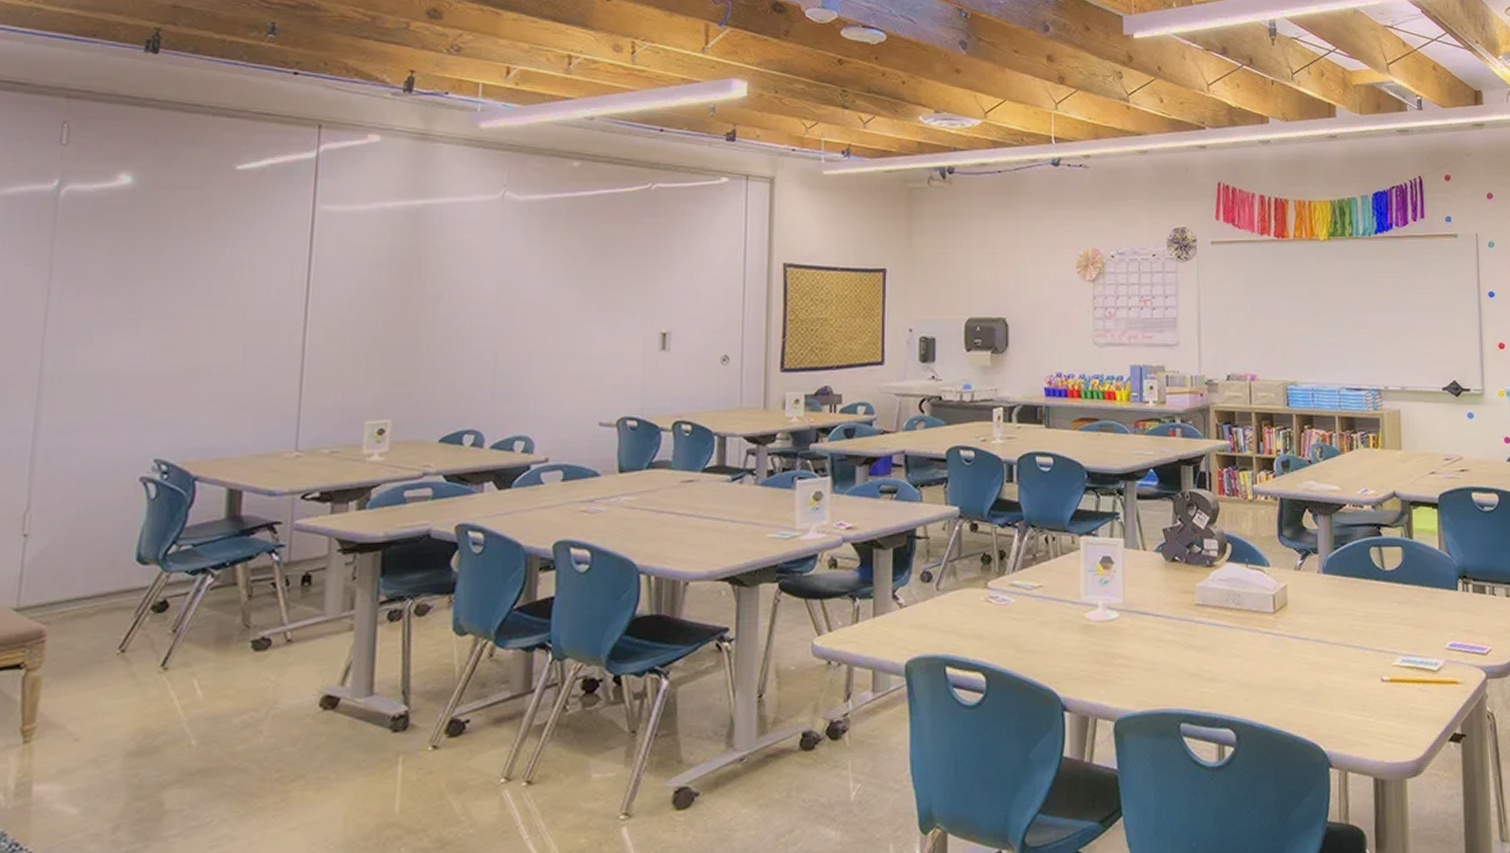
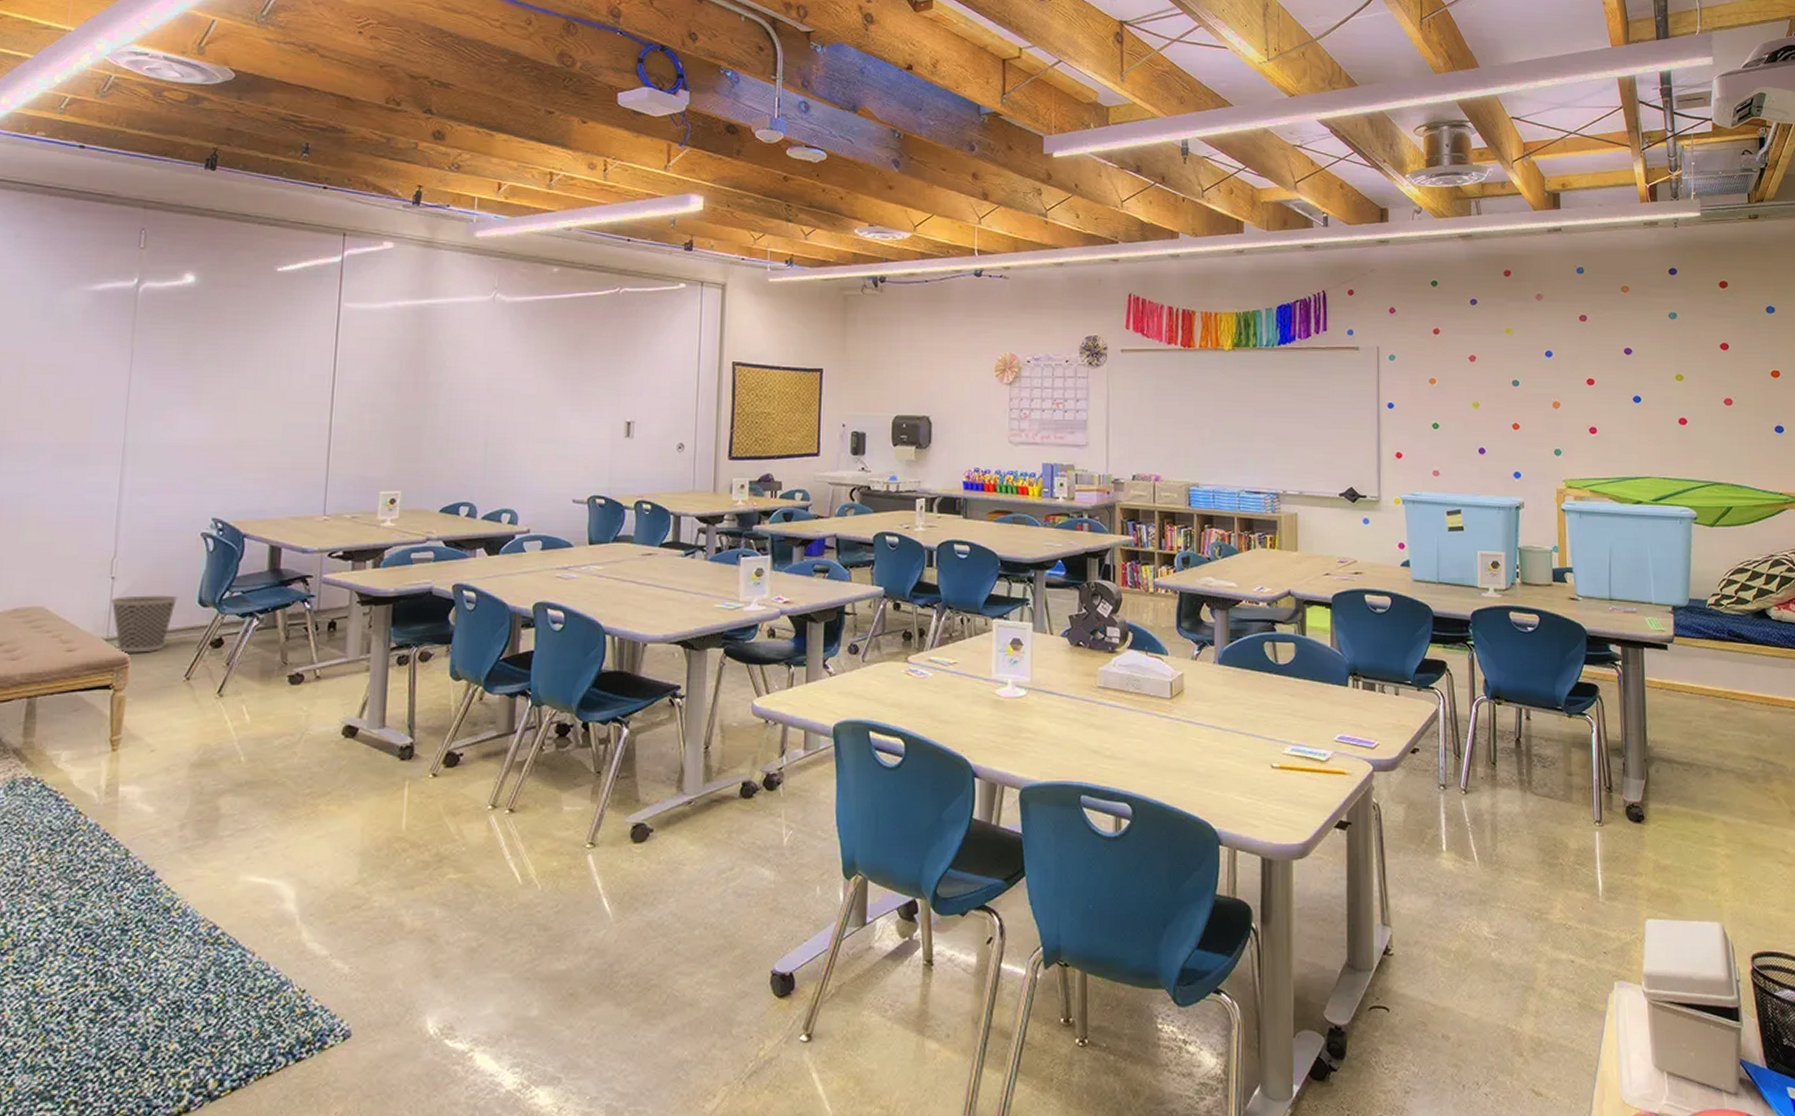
wastebasket: none [23,552,111,625] -> present [111,595,178,653]

